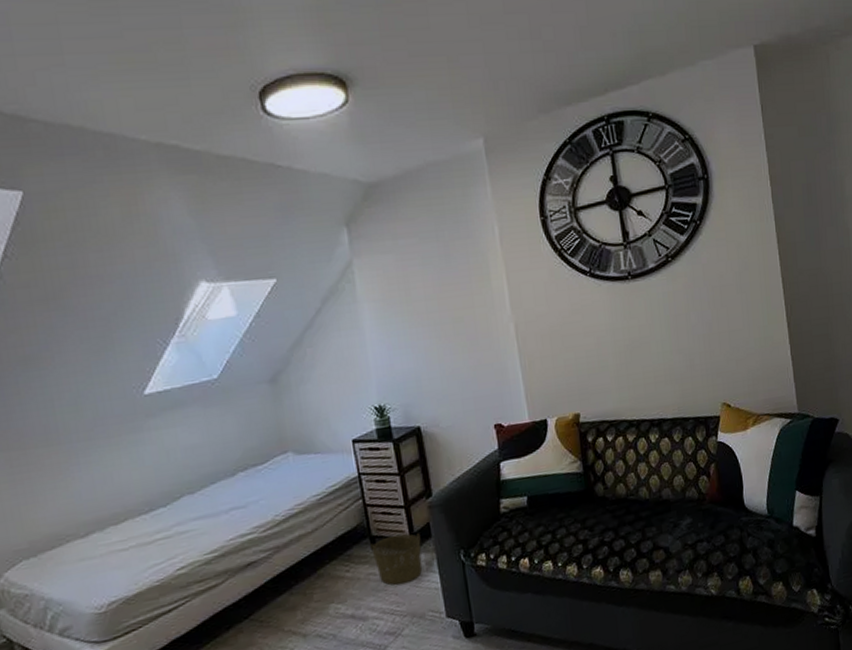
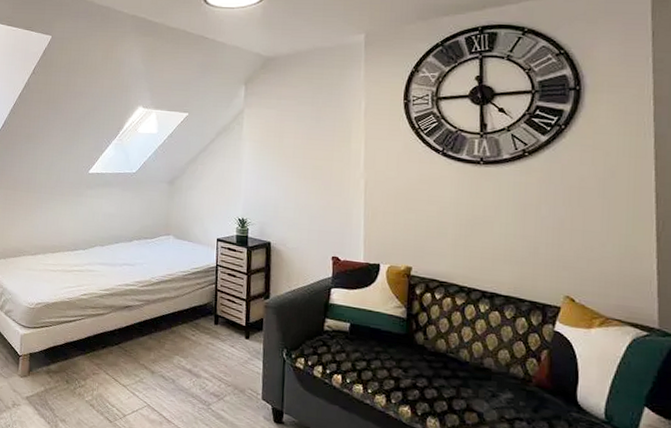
basket: present [371,533,422,586] -> none [214,319,254,361]

